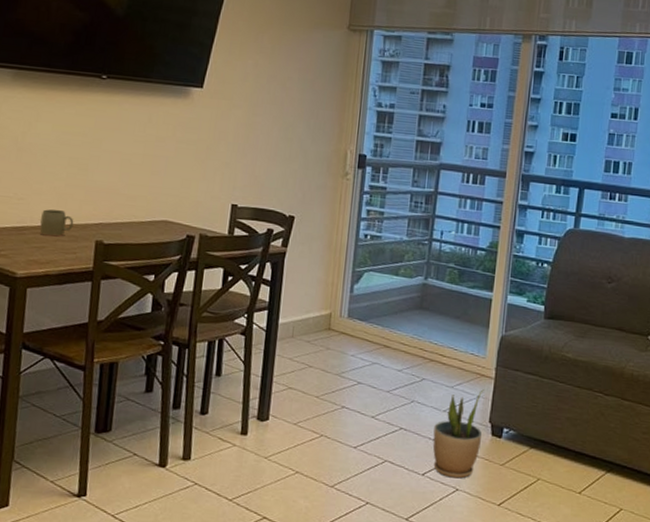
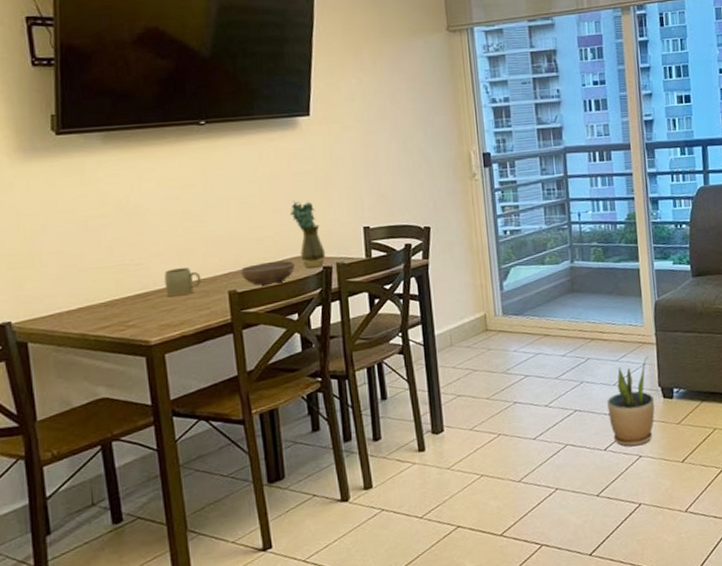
bowl: none [109,219,161,242] -> present [239,260,295,286]
vase: none [166,166,192,236] -> present [289,200,326,270]

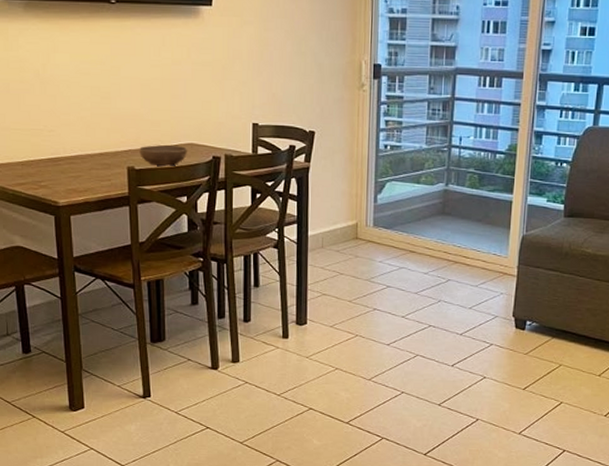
mug: present [164,267,201,297] -> none [73,139,104,166]
vase: present [289,200,326,270] -> none [186,88,216,157]
potted plant: present [607,356,655,447] -> none [460,287,508,368]

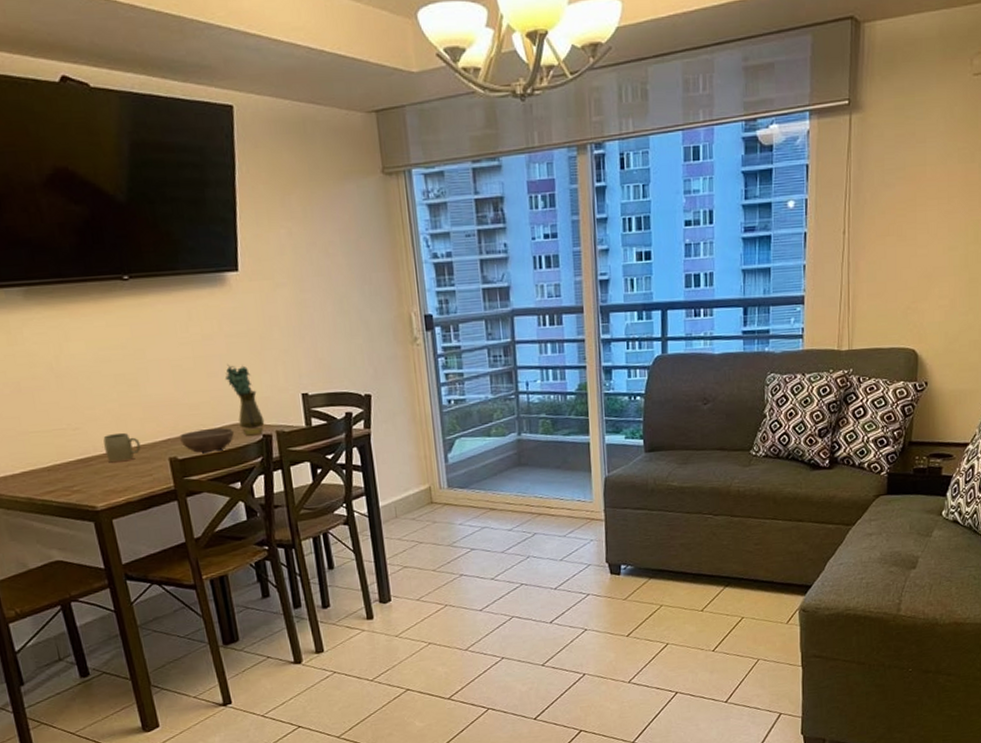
mug: none [73,139,104,166] -> present [103,432,141,463]
vase: none [186,88,216,157] -> present [225,364,265,437]

